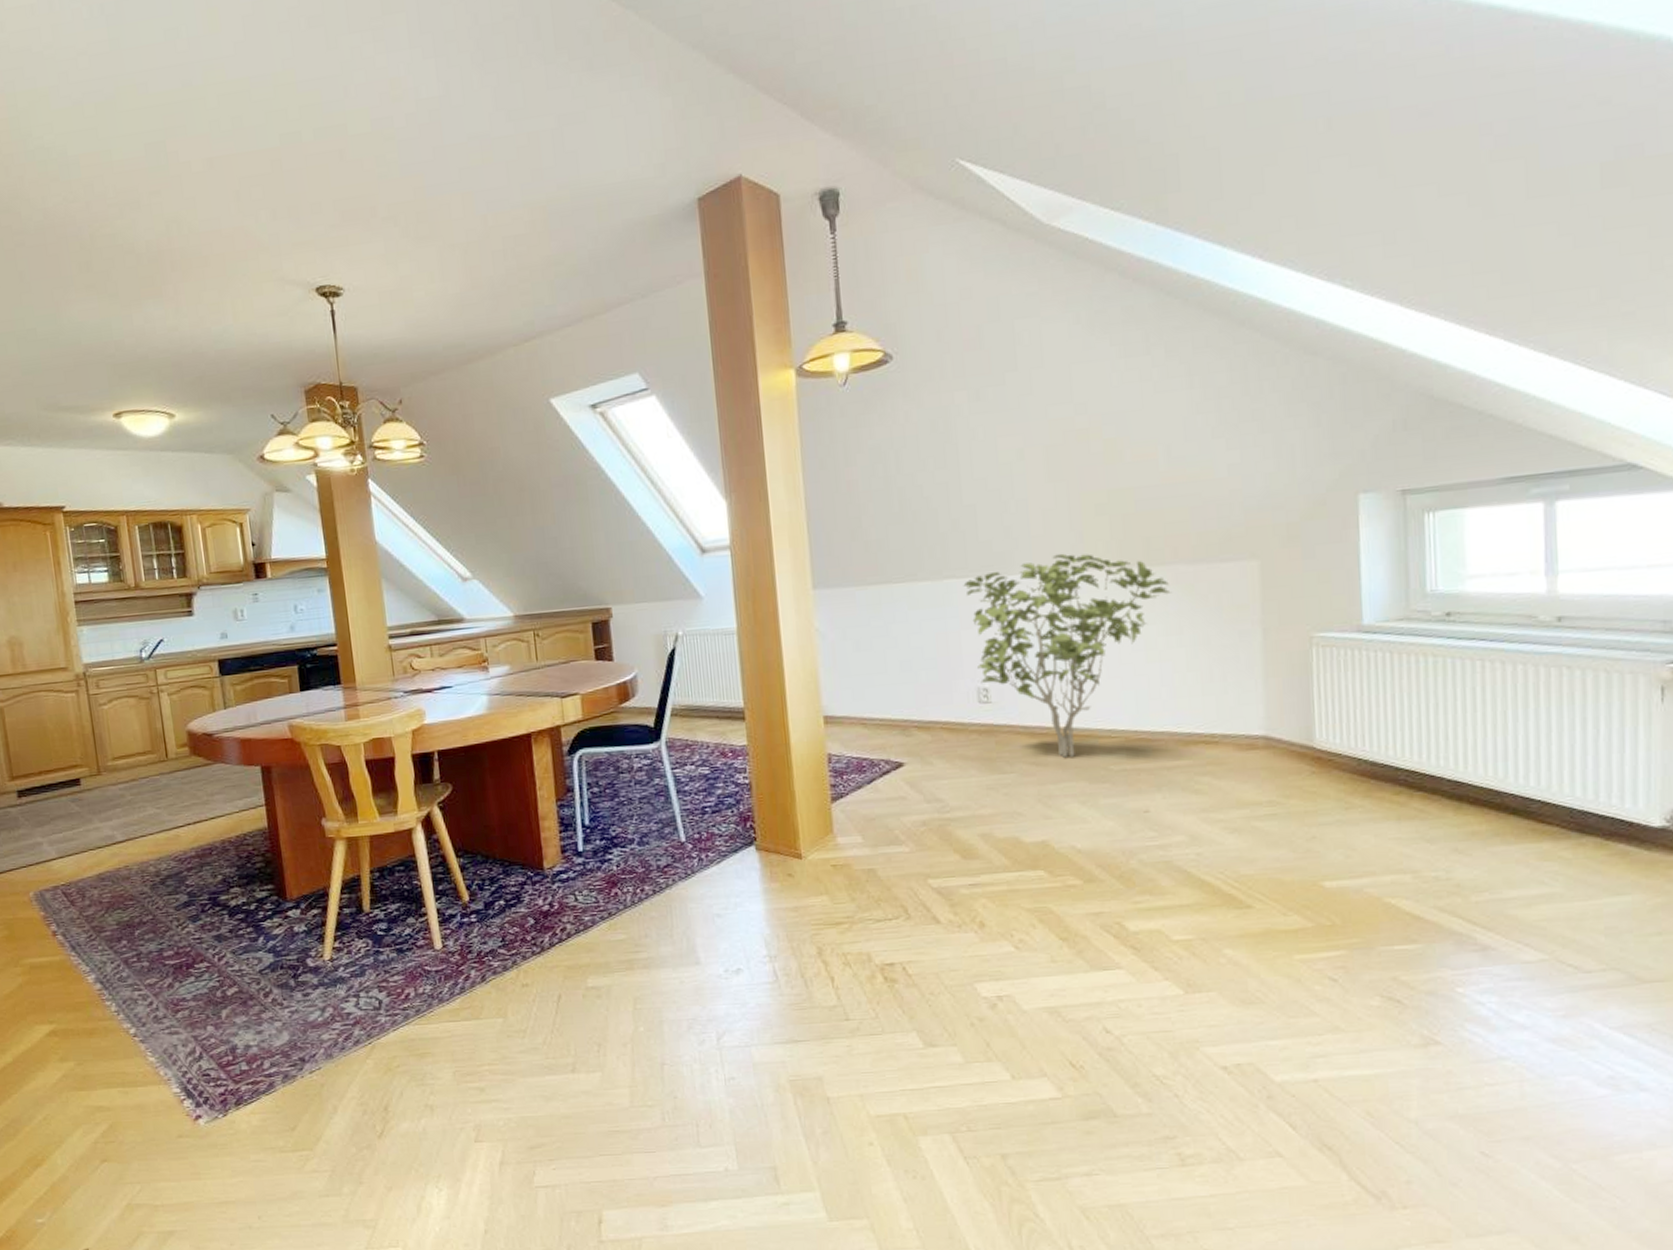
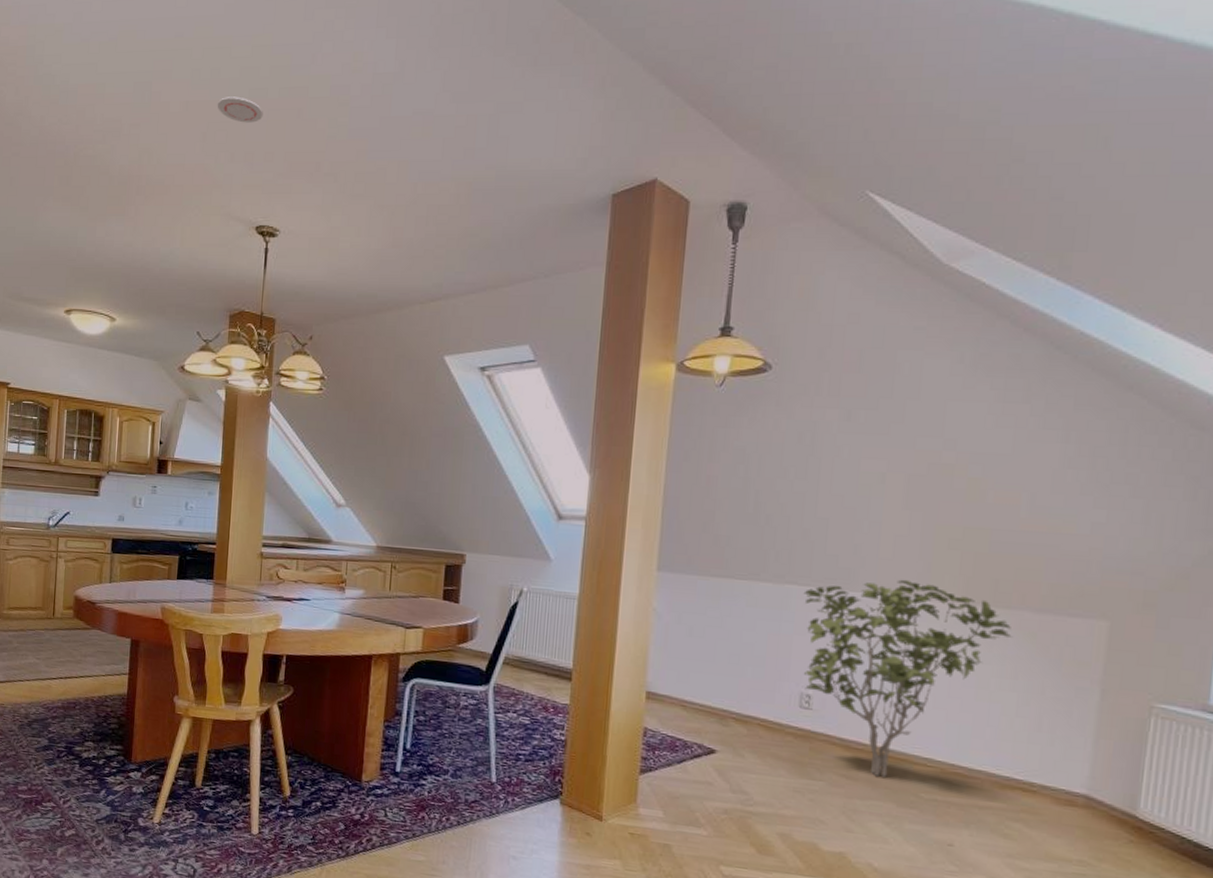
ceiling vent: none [245,145,301,174] -> present [217,96,263,123]

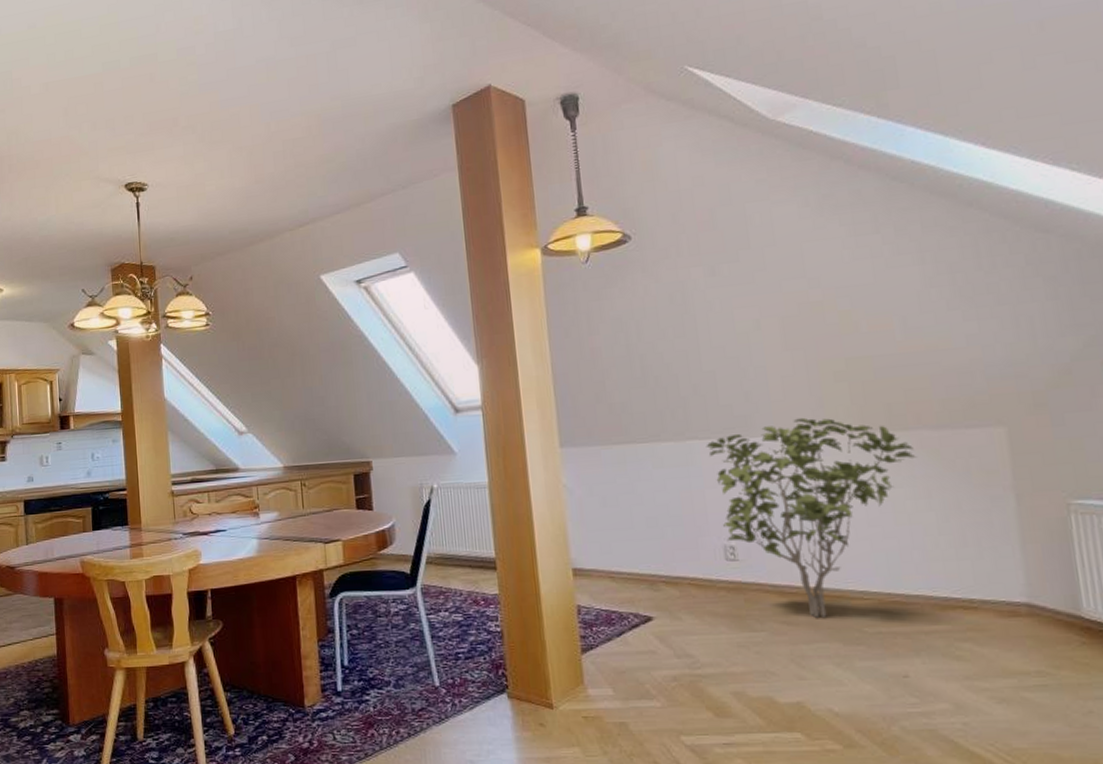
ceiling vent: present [217,96,263,123] -> none [74,71,118,94]

